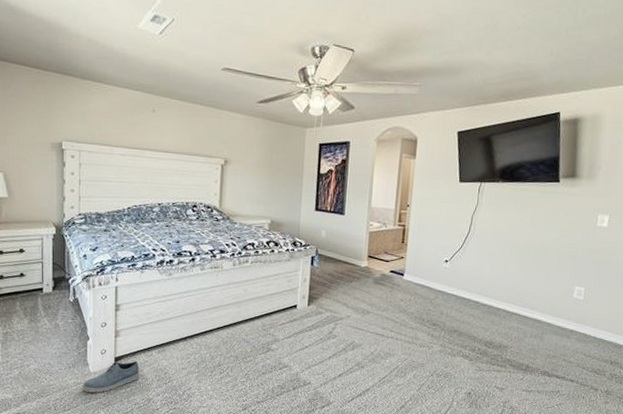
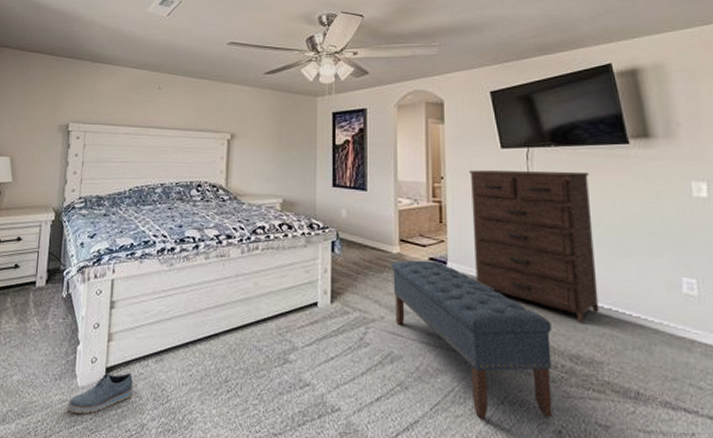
bench: none [358,272,476,387] -> present [391,260,552,419]
dresser: none [424,200,525,320] -> present [469,170,599,324]

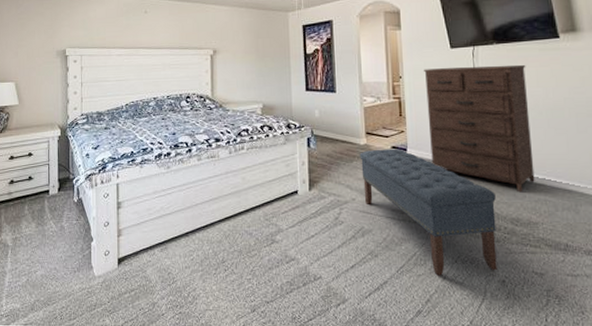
shoe: present [68,372,134,414] -> none [87,261,144,298]

